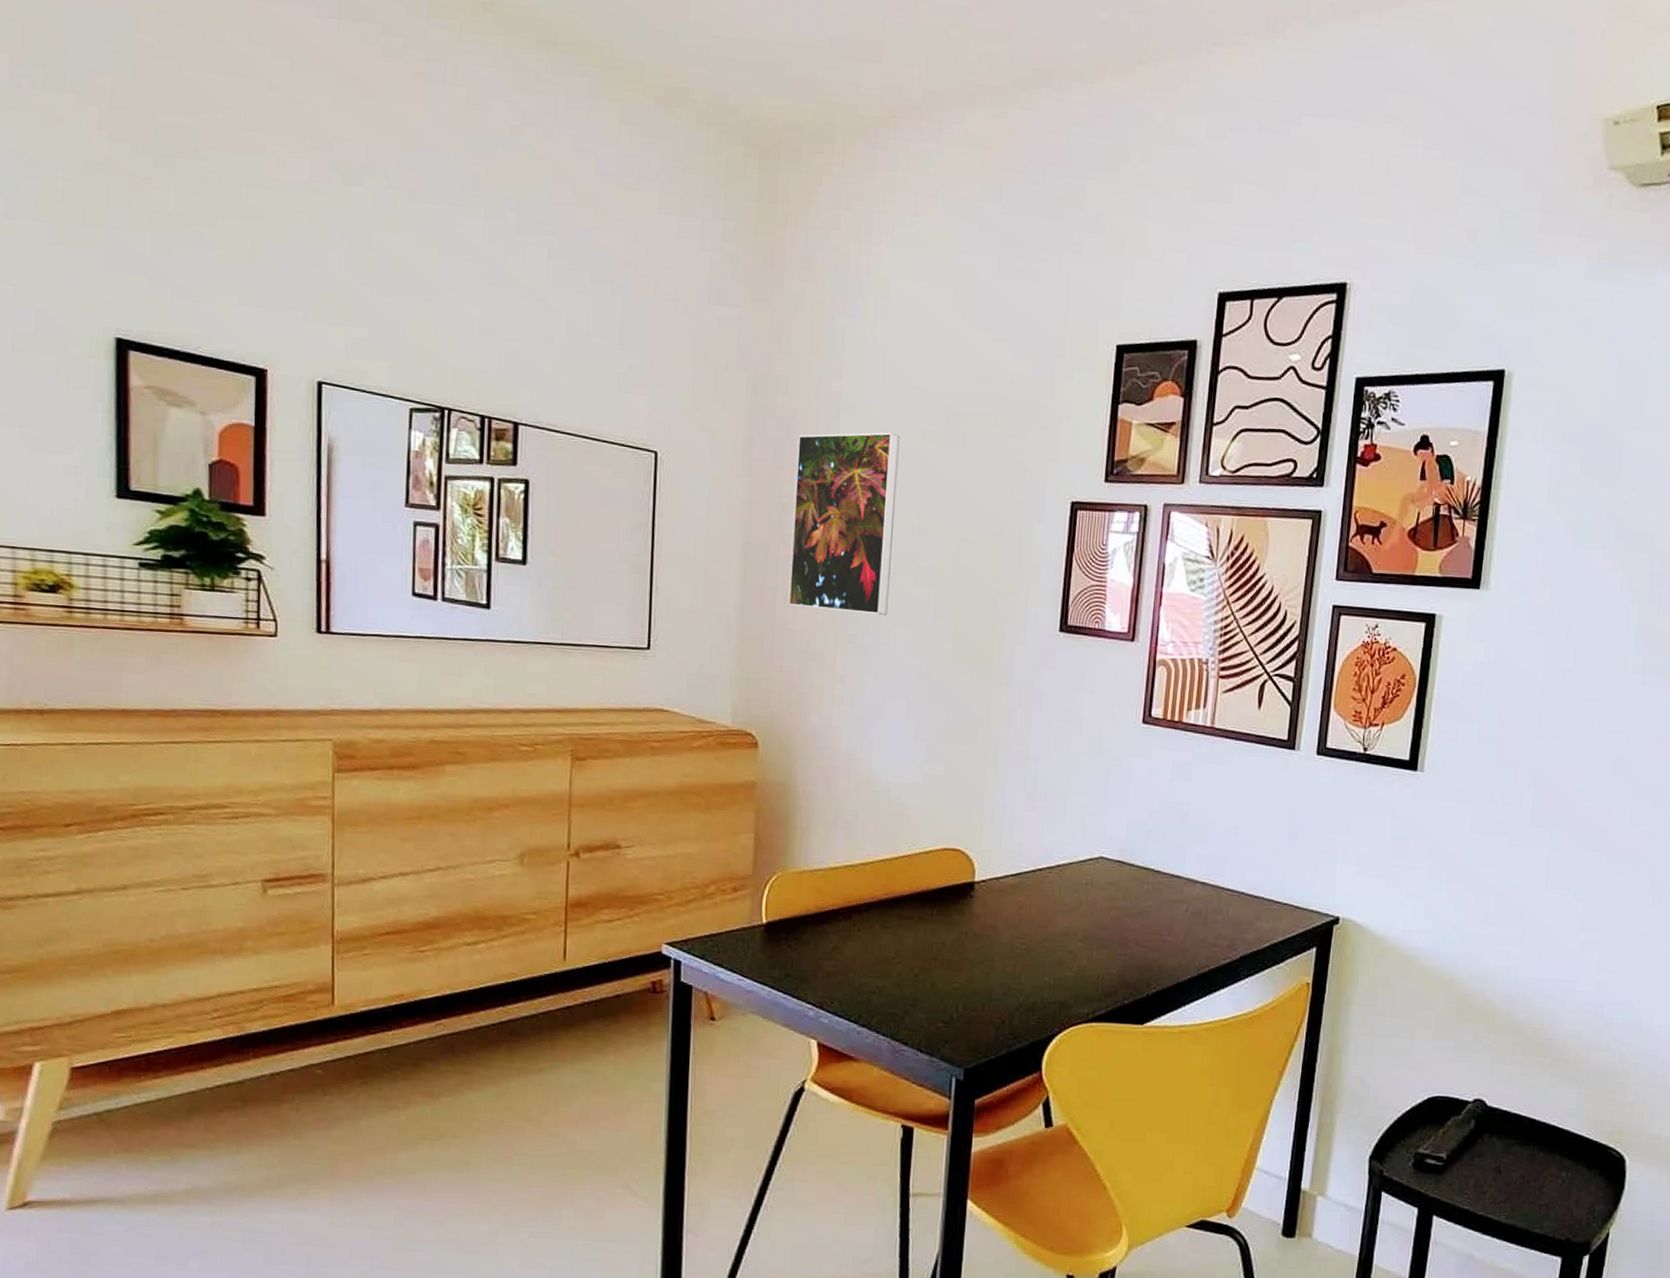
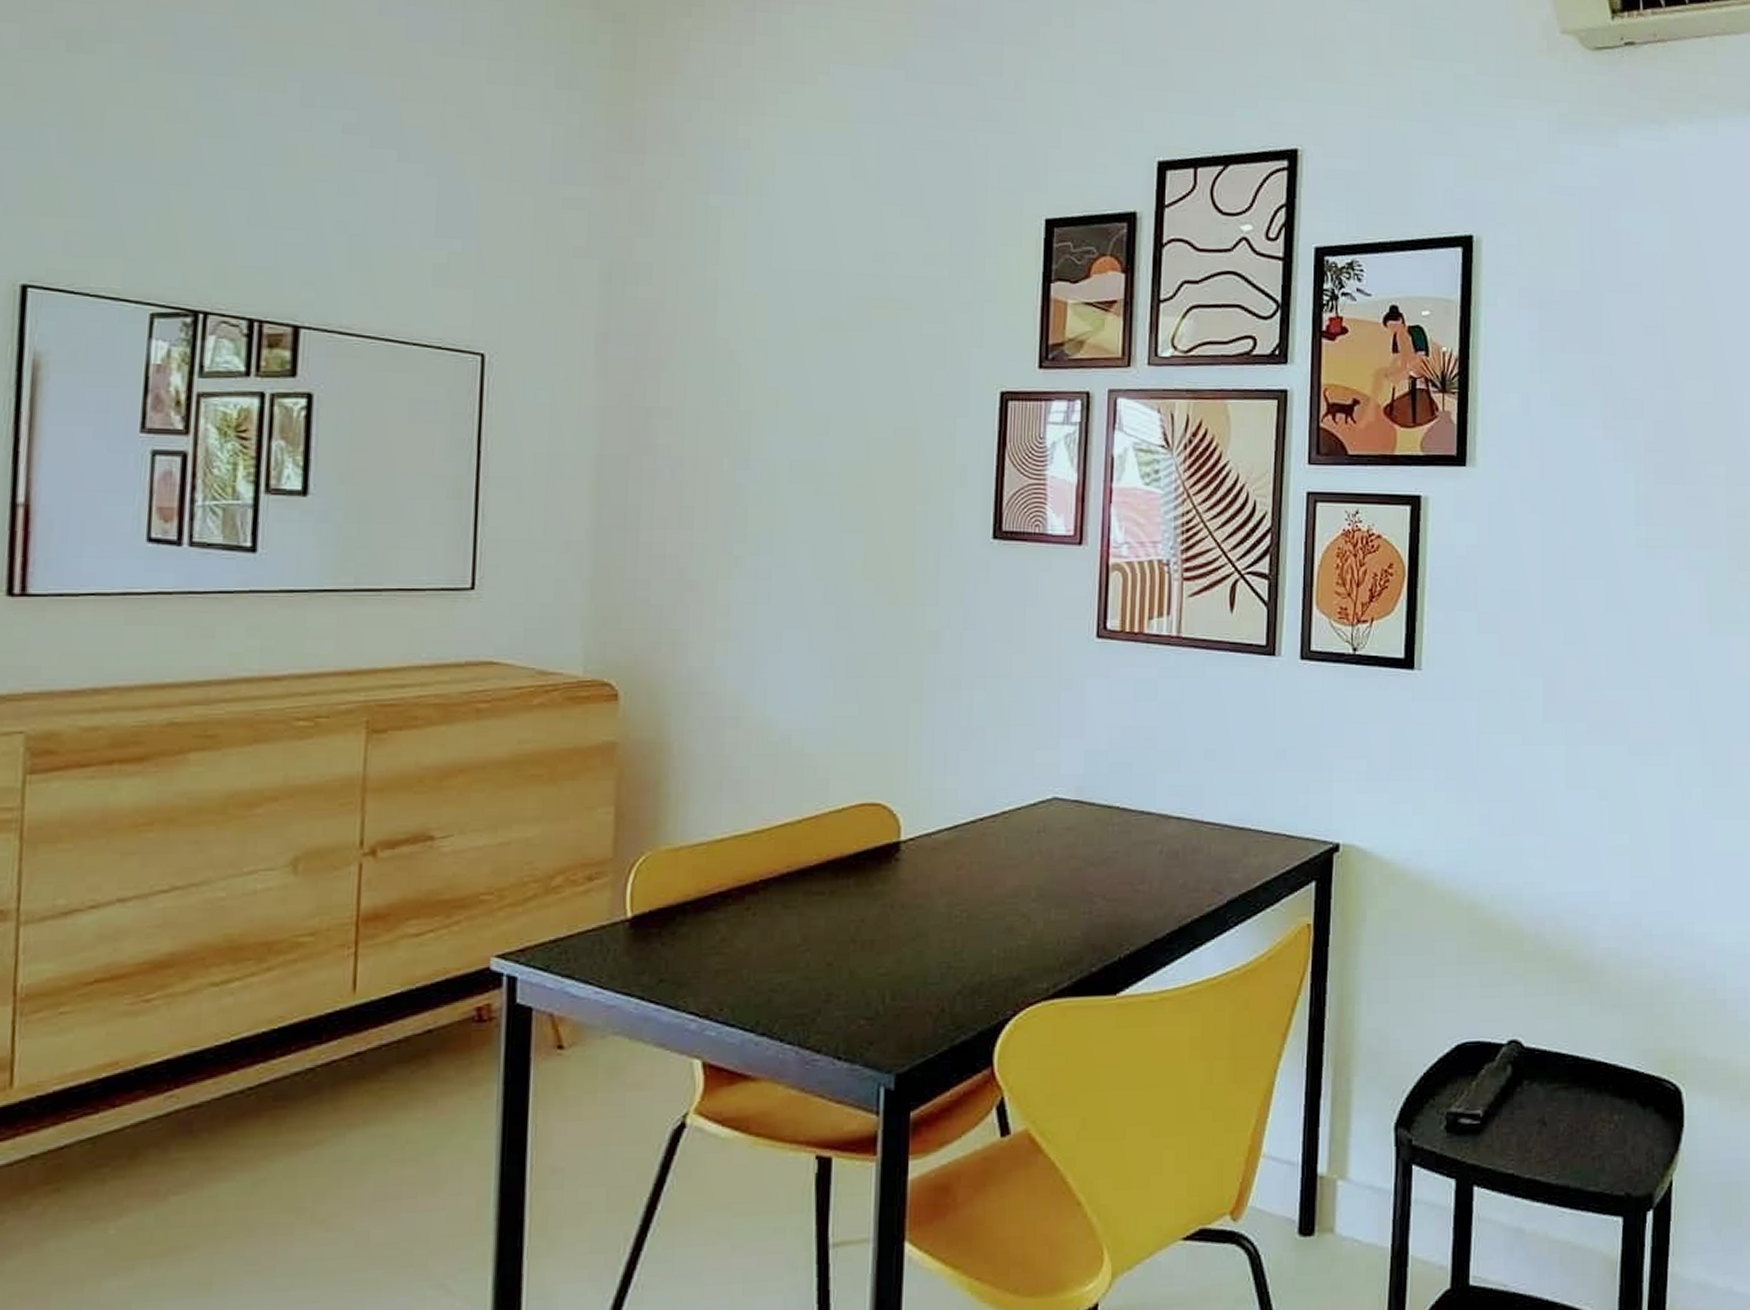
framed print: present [788,432,900,615] -> none [655,322,792,532]

